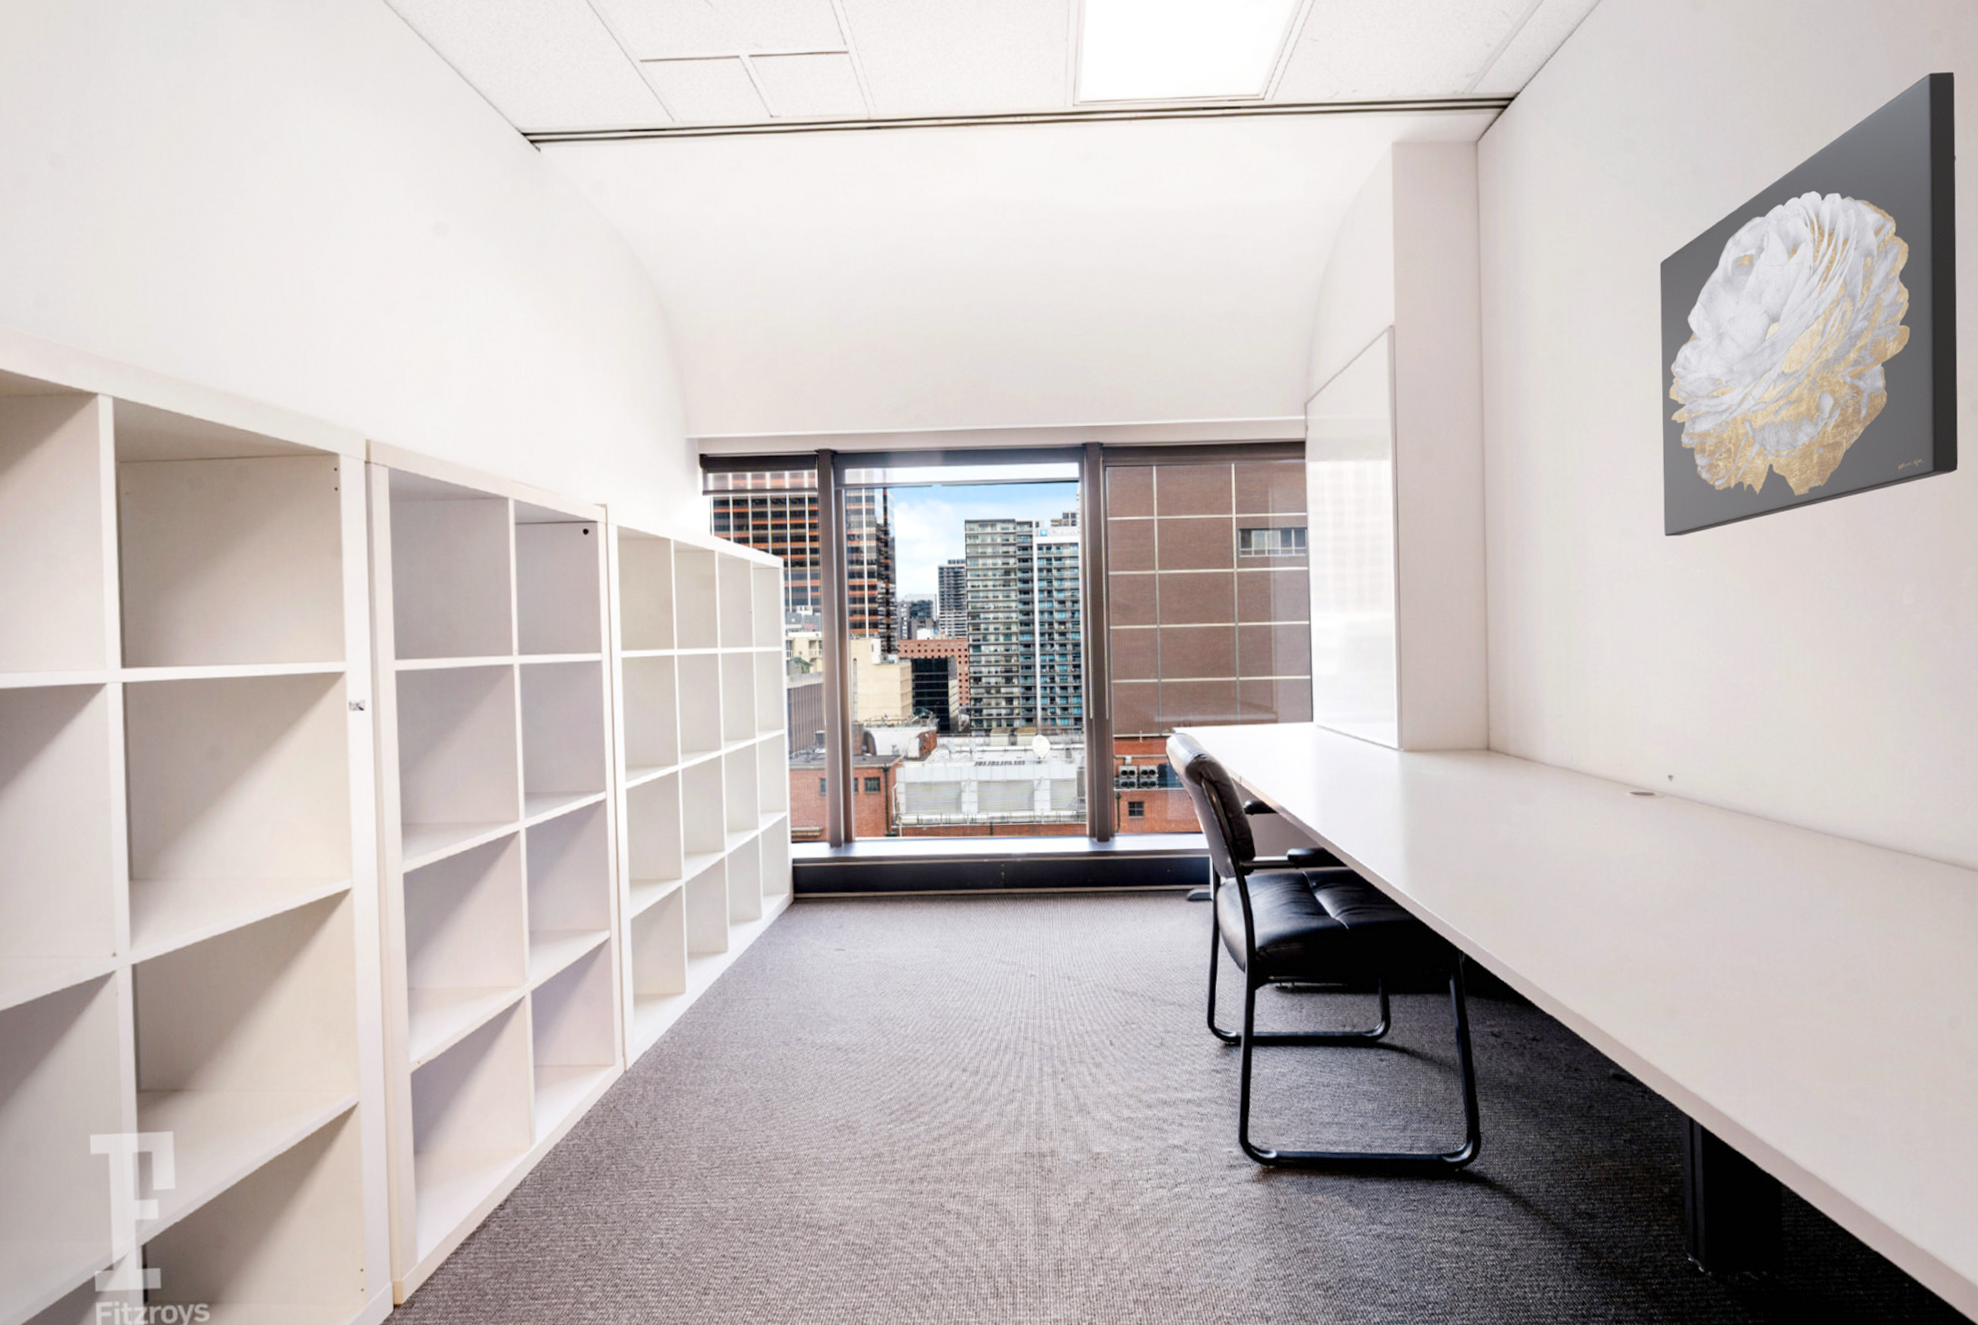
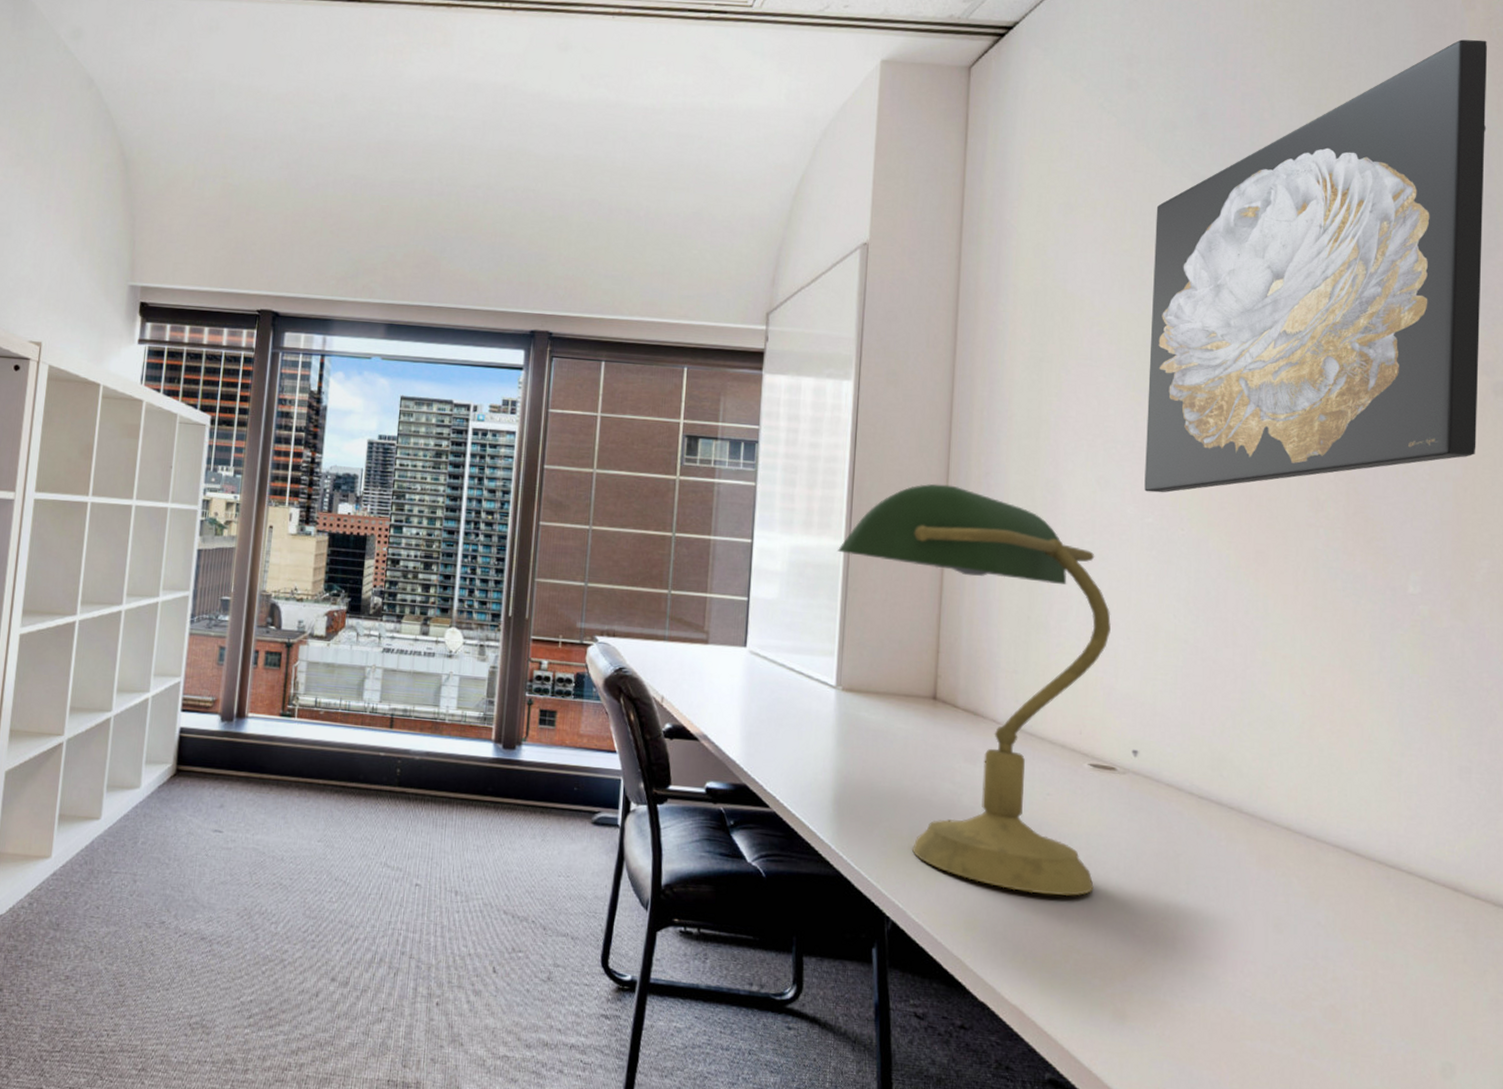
desk lamp: none [1388,550,1642,914] -> present [837,483,1111,896]

